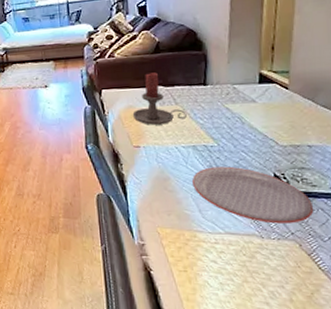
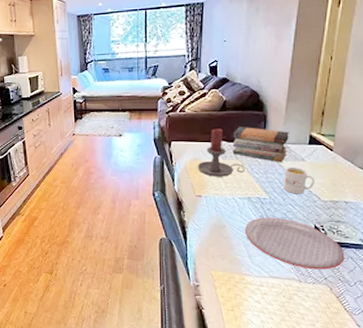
book stack: none [169,68,235,106] -> present [232,127,289,163]
mug: none [232,110,269,140] -> present [283,168,314,194]

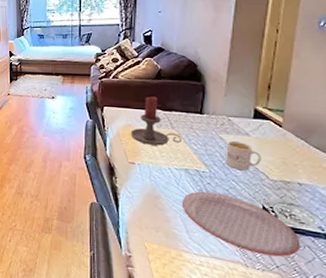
book stack: present [232,127,289,163] -> none [168,96,231,136]

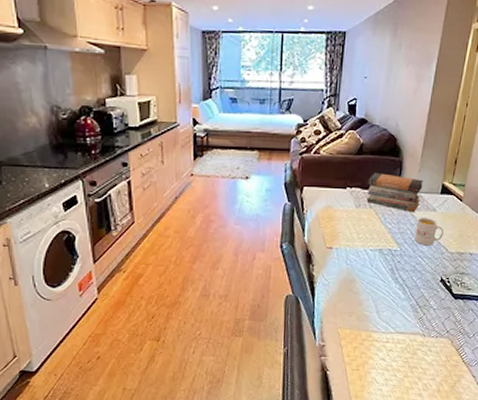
candle holder: present [130,96,182,146] -> none [329,174,378,227]
book stack: none [168,96,231,136] -> present [366,173,423,213]
plate: present [181,191,301,257] -> none [374,270,467,323]

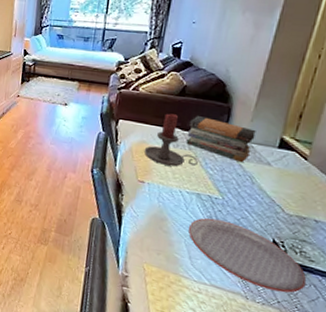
candle holder: none [329,174,378,227] -> present [144,113,198,167]
plate: none [374,270,467,323] -> present [188,218,307,293]
mug: present [414,218,444,246] -> none [240,169,280,202]

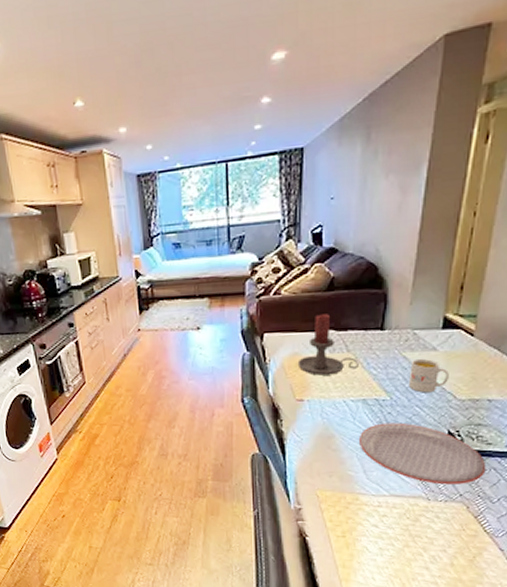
book stack: present [186,116,256,163] -> none [342,310,417,354]
mug: none [240,169,280,202] -> present [408,359,449,393]

